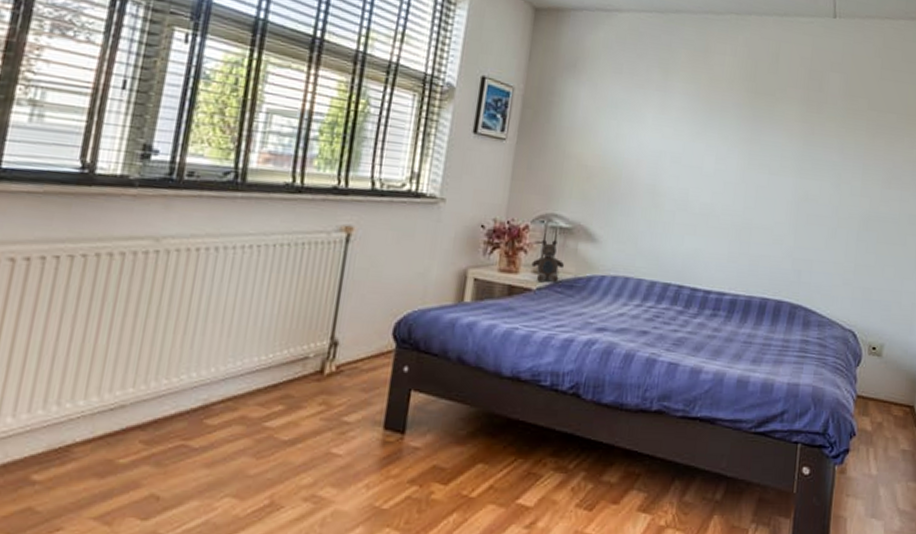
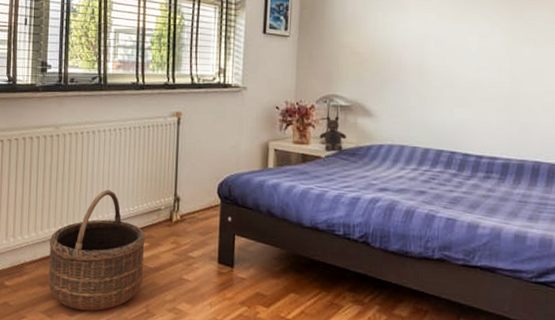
basket: none [111,331,281,510] -> present [48,190,145,311]

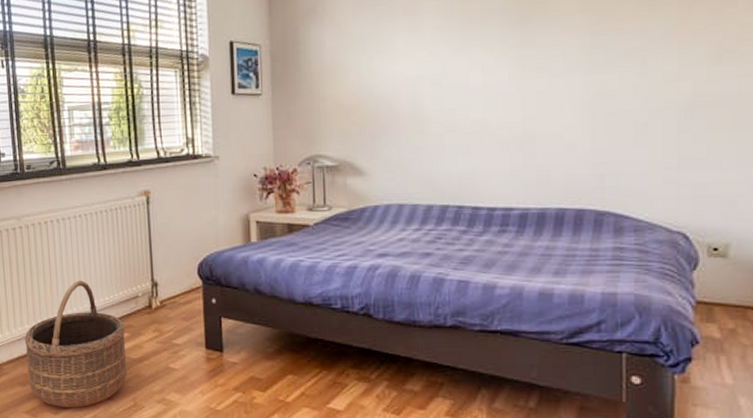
teddy bear: present [319,116,347,151] -> none [305,179,337,218]

